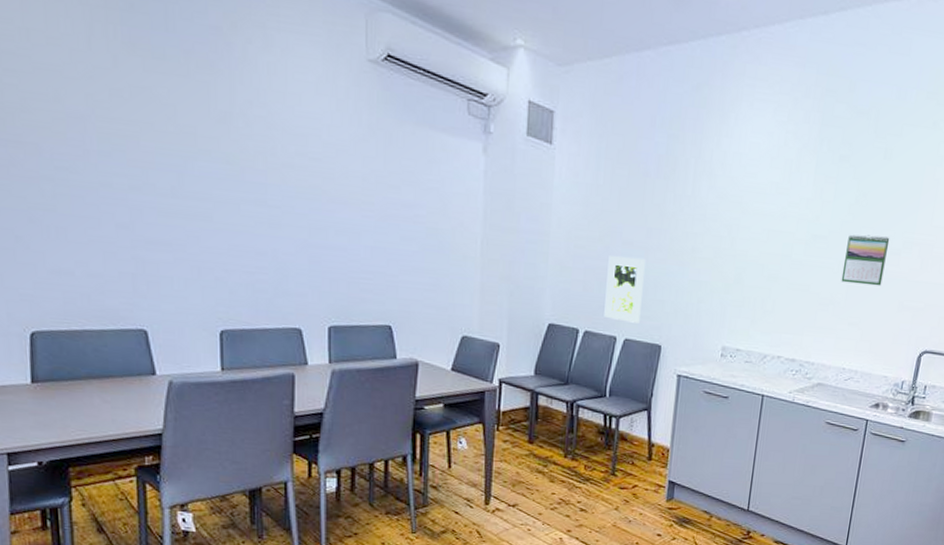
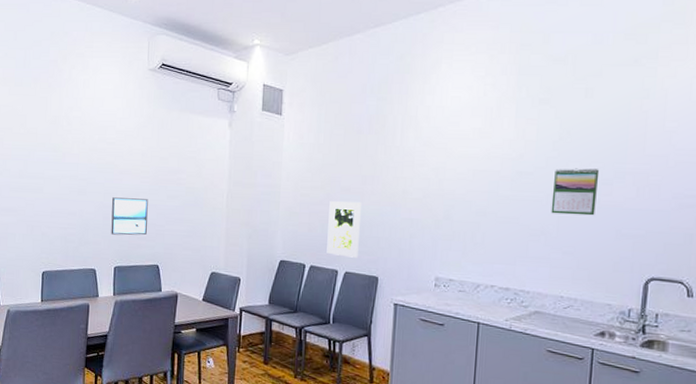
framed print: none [321,234,374,287] -> present [111,197,148,236]

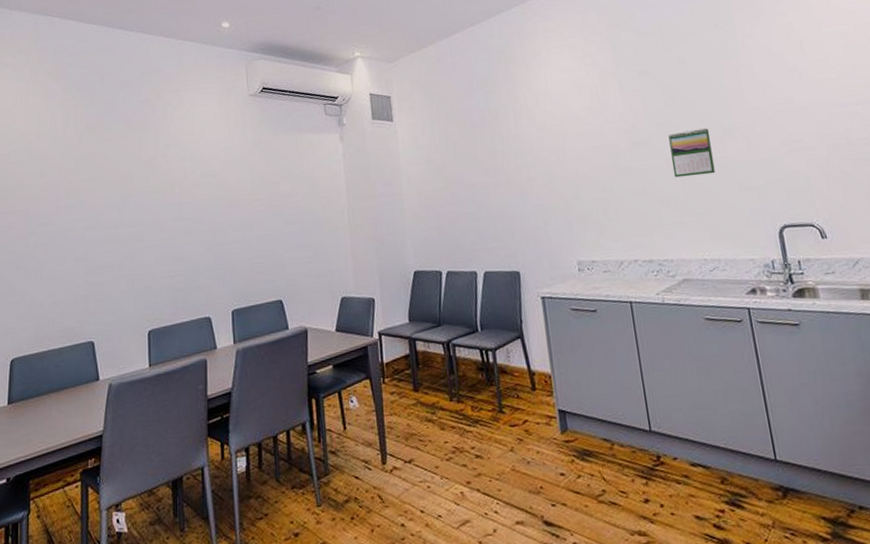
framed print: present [111,197,148,236] -> none [223,229,265,275]
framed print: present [326,201,361,258] -> none [456,196,495,256]

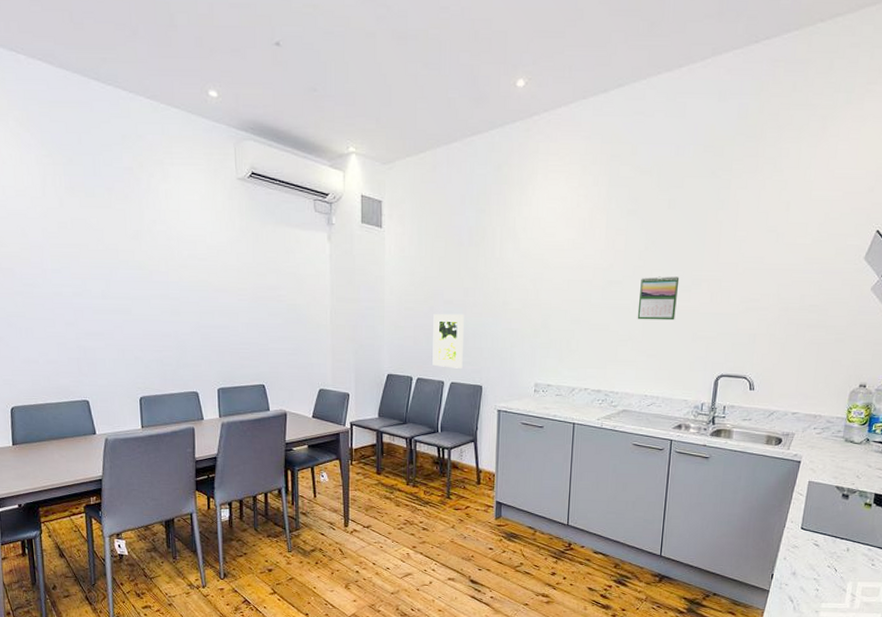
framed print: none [456,196,495,256] -> present [432,313,464,369]

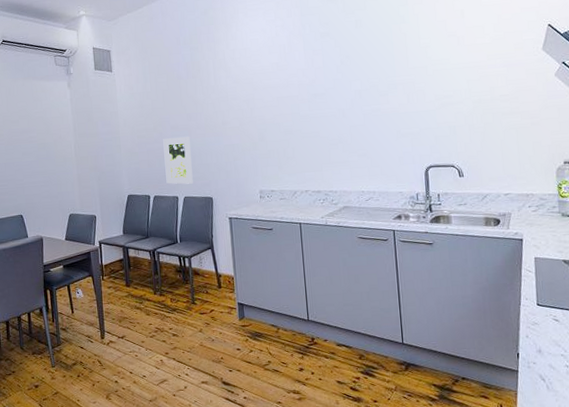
calendar: present [637,276,680,321] -> none [342,84,378,125]

